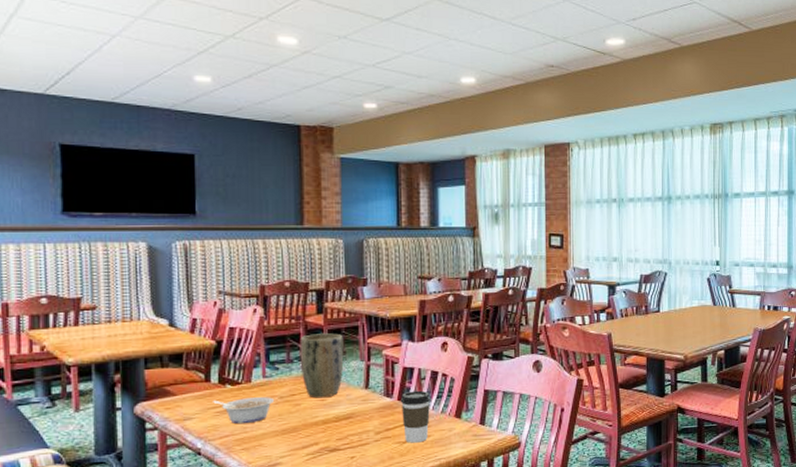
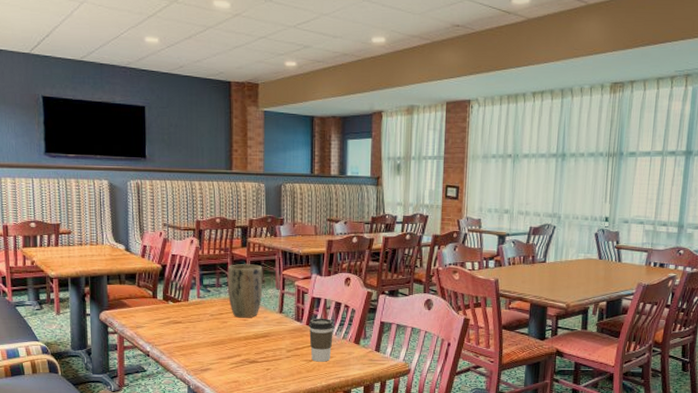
legume: present [213,397,275,424] -> none [159,313,207,335]

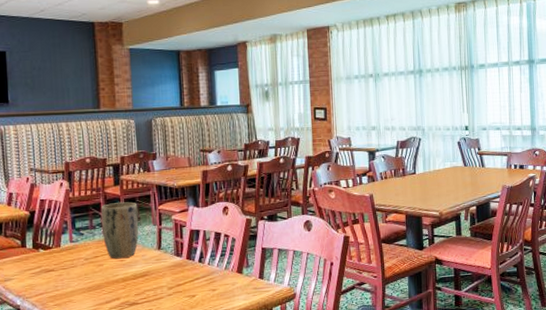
coffee cup: present [308,318,334,362] -> none [189,250,216,297]

